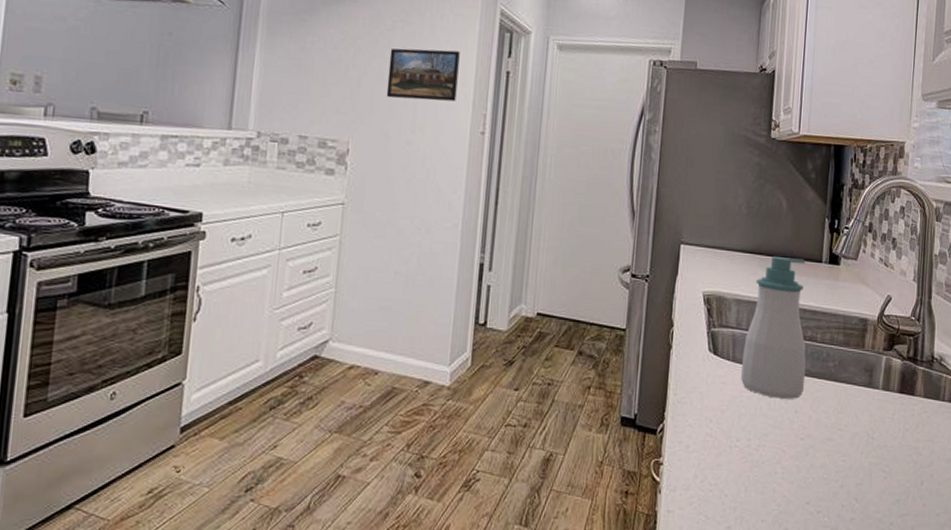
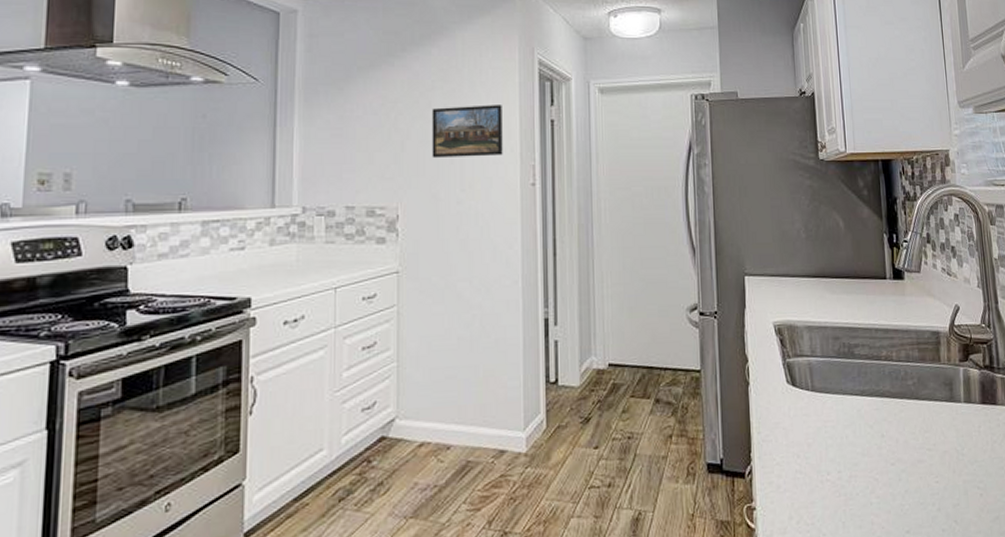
soap bottle: present [741,255,806,399] -> none [821,277,888,425]

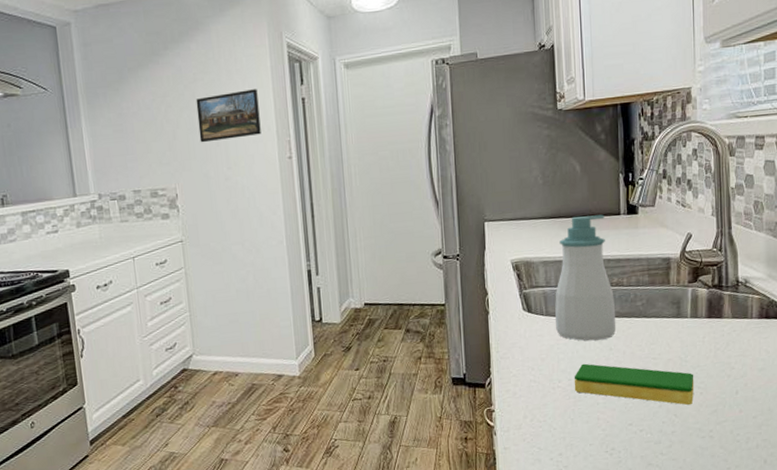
soap bottle: none [821,277,888,425] -> present [555,214,616,341]
dish sponge: none [844,452,974,510] -> present [574,363,694,406]

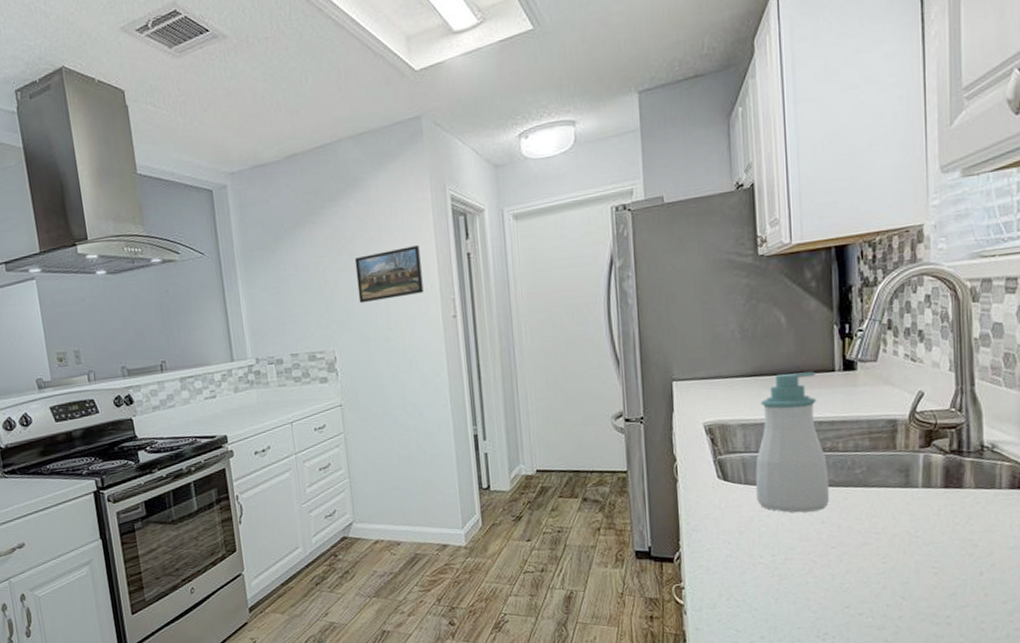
dish sponge: present [574,363,694,406] -> none [778,537,927,587]

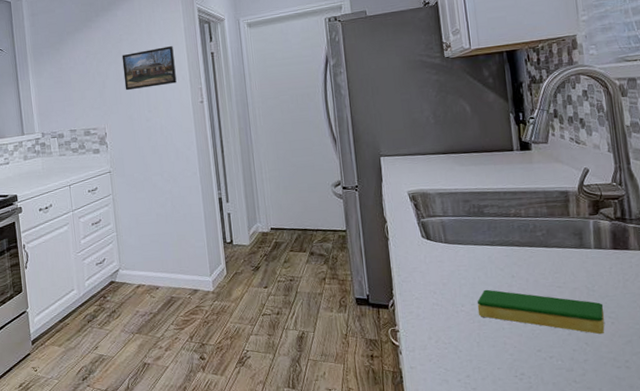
soap bottle: present [755,371,830,513] -> none [453,150,518,268]
dish sponge: none [778,537,927,587] -> present [477,289,605,335]

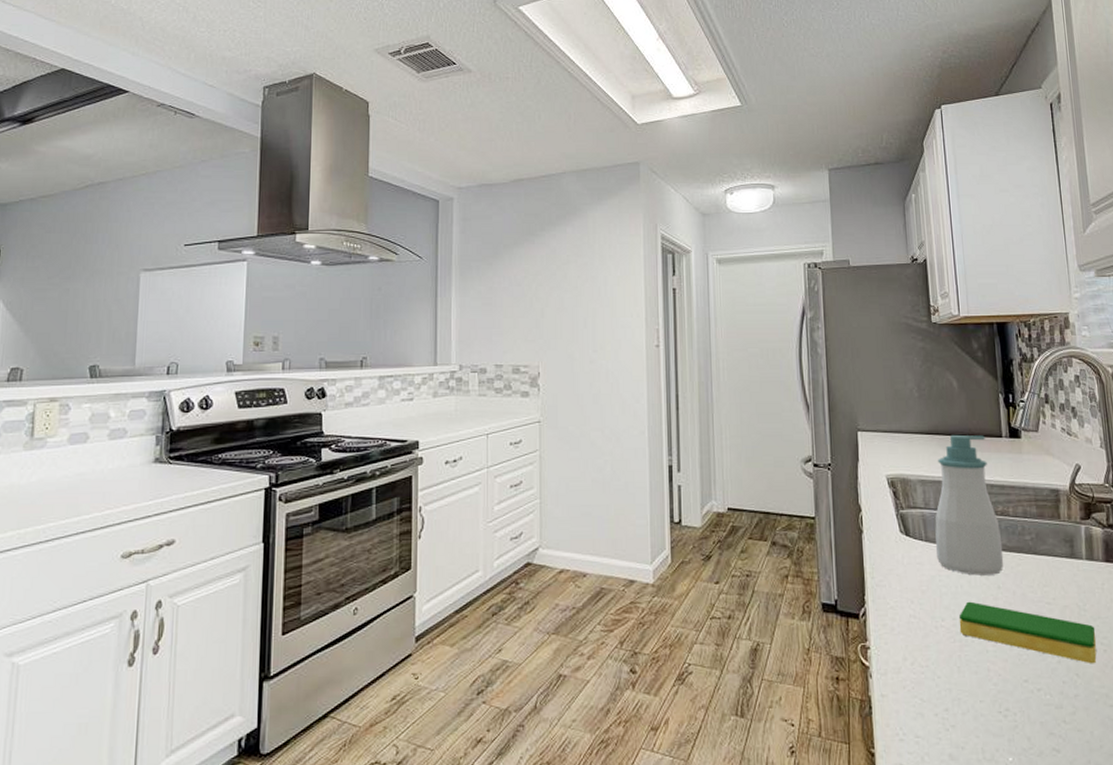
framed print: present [121,46,177,91] -> none [567,276,630,323]
soap bottle: none [453,150,518,268] -> present [935,434,1004,576]

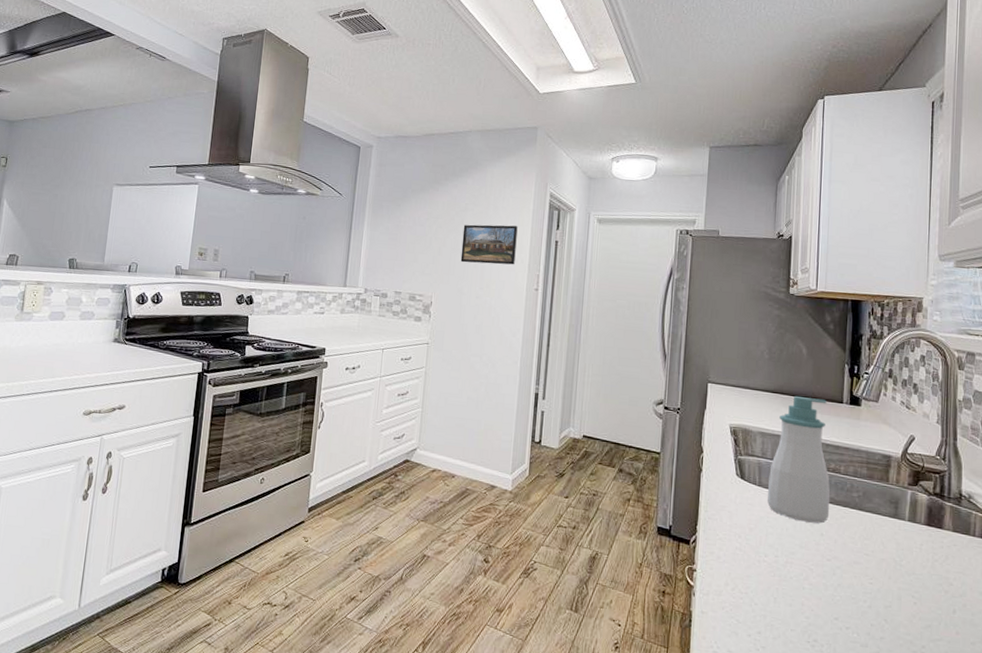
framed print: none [567,276,630,323] -> present [460,224,518,265]
dish sponge: present [958,601,1097,664] -> none [780,543,909,614]

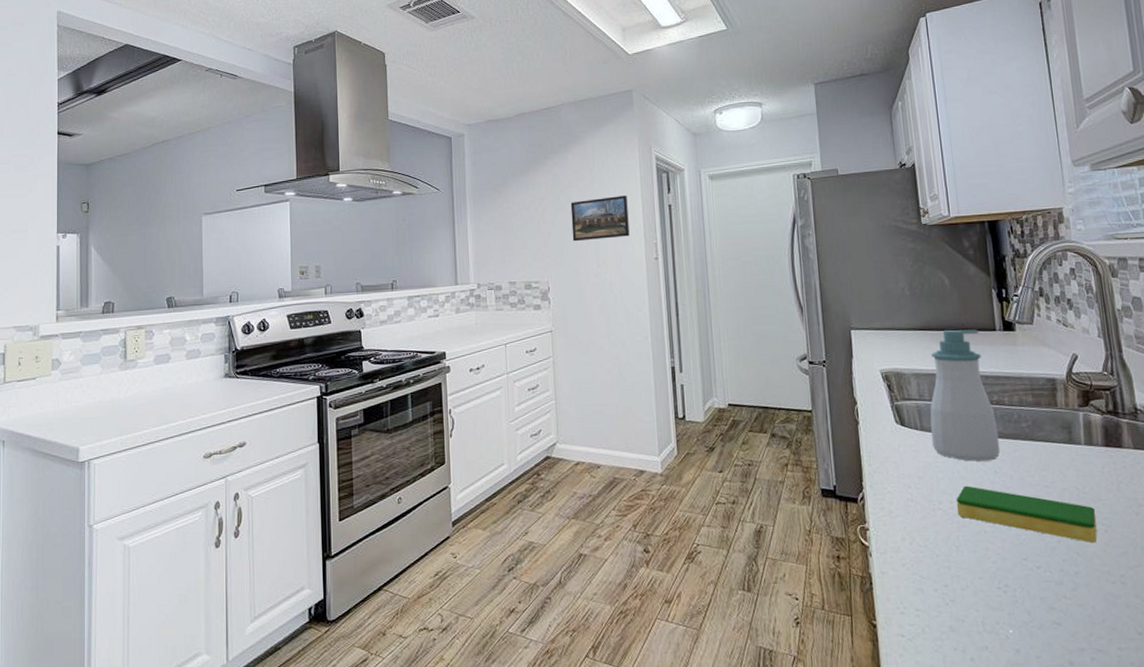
dish sponge: none [780,543,909,614] -> present [956,485,1097,544]

